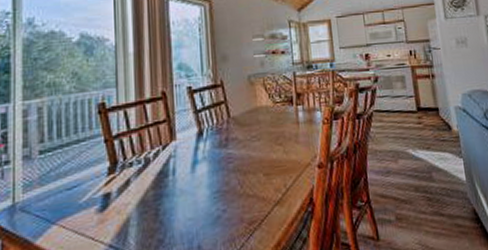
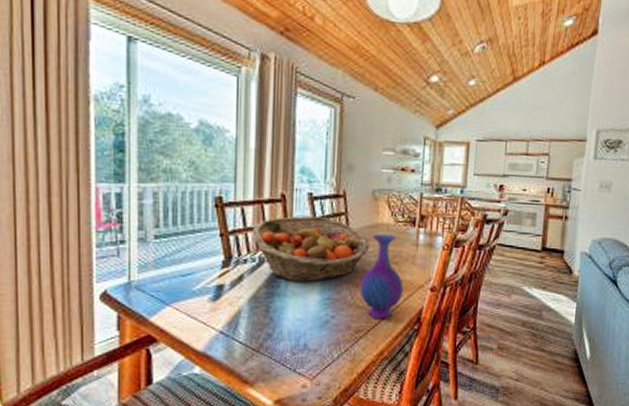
fruit basket: none [136,108,252,179] -> present [252,216,369,282]
vase: none [247,116,292,207] -> present [359,234,404,319]

